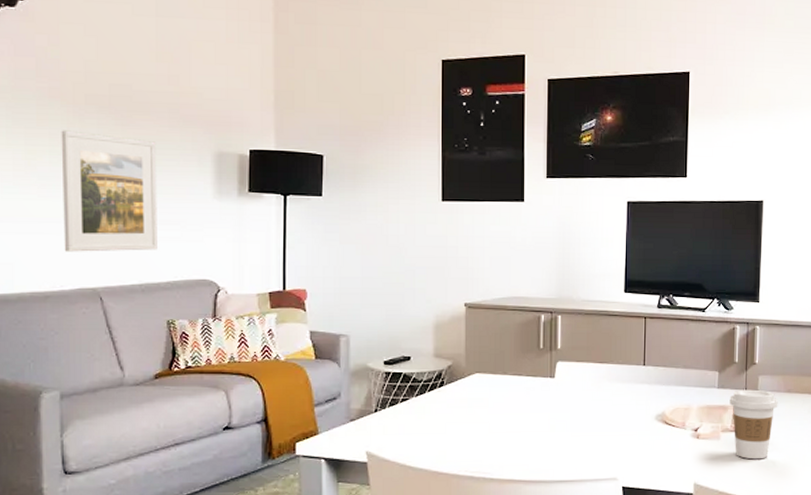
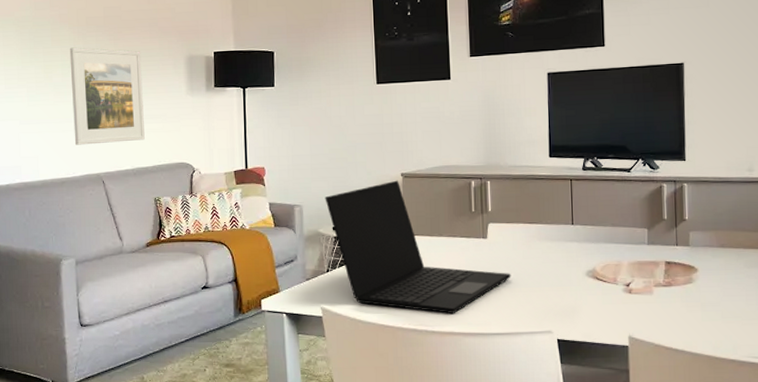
laptop: none [376,310,578,459] -> present [325,180,511,313]
coffee cup: present [729,389,778,460] -> none [660,245,712,313]

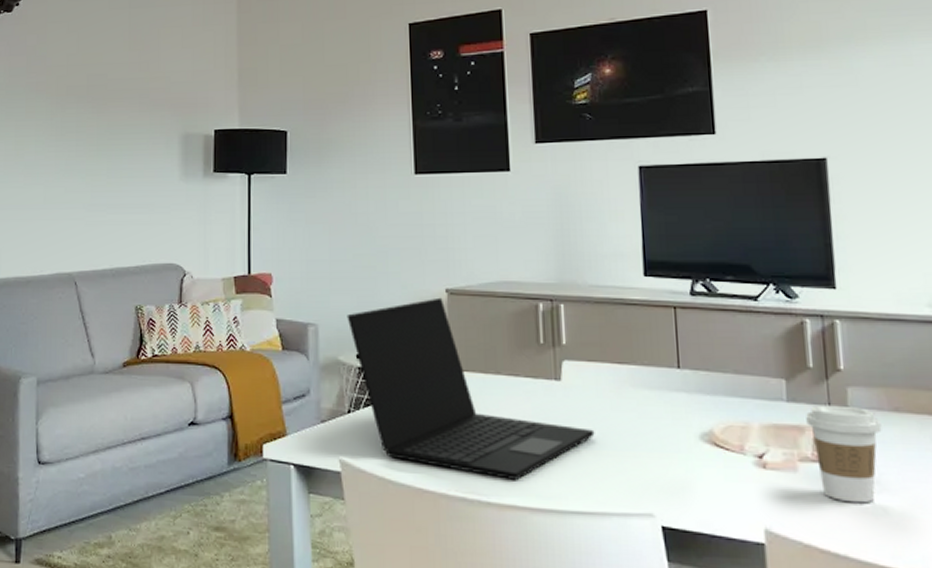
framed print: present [69,47,145,145] -> none [44,120,128,237]
coffee cup: none [660,245,712,313] -> present [806,405,882,504]

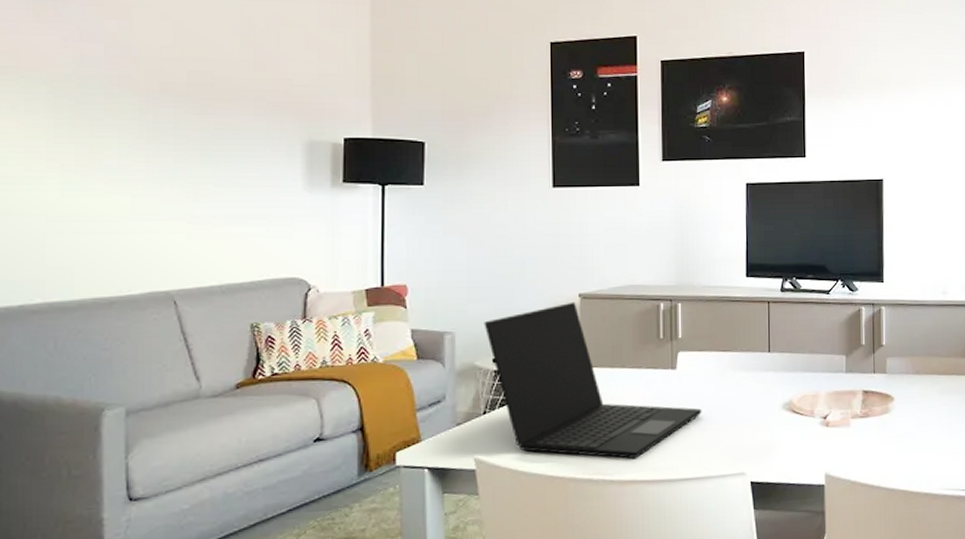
coffee cup: present [806,405,882,504] -> none [858,372,907,446]

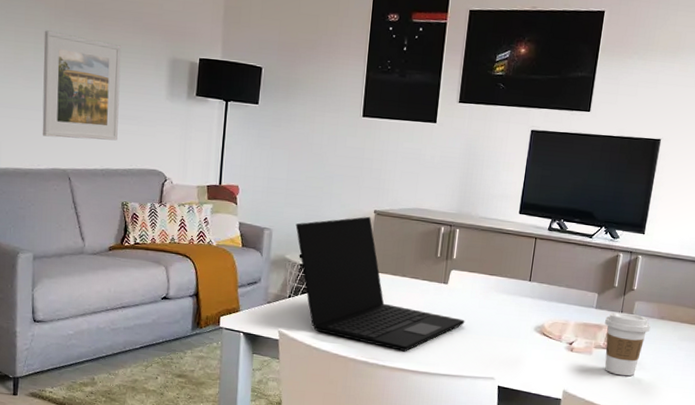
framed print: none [132,121,240,252] -> present [42,30,122,141]
coffee cup: none [858,372,907,446] -> present [605,312,651,377]

